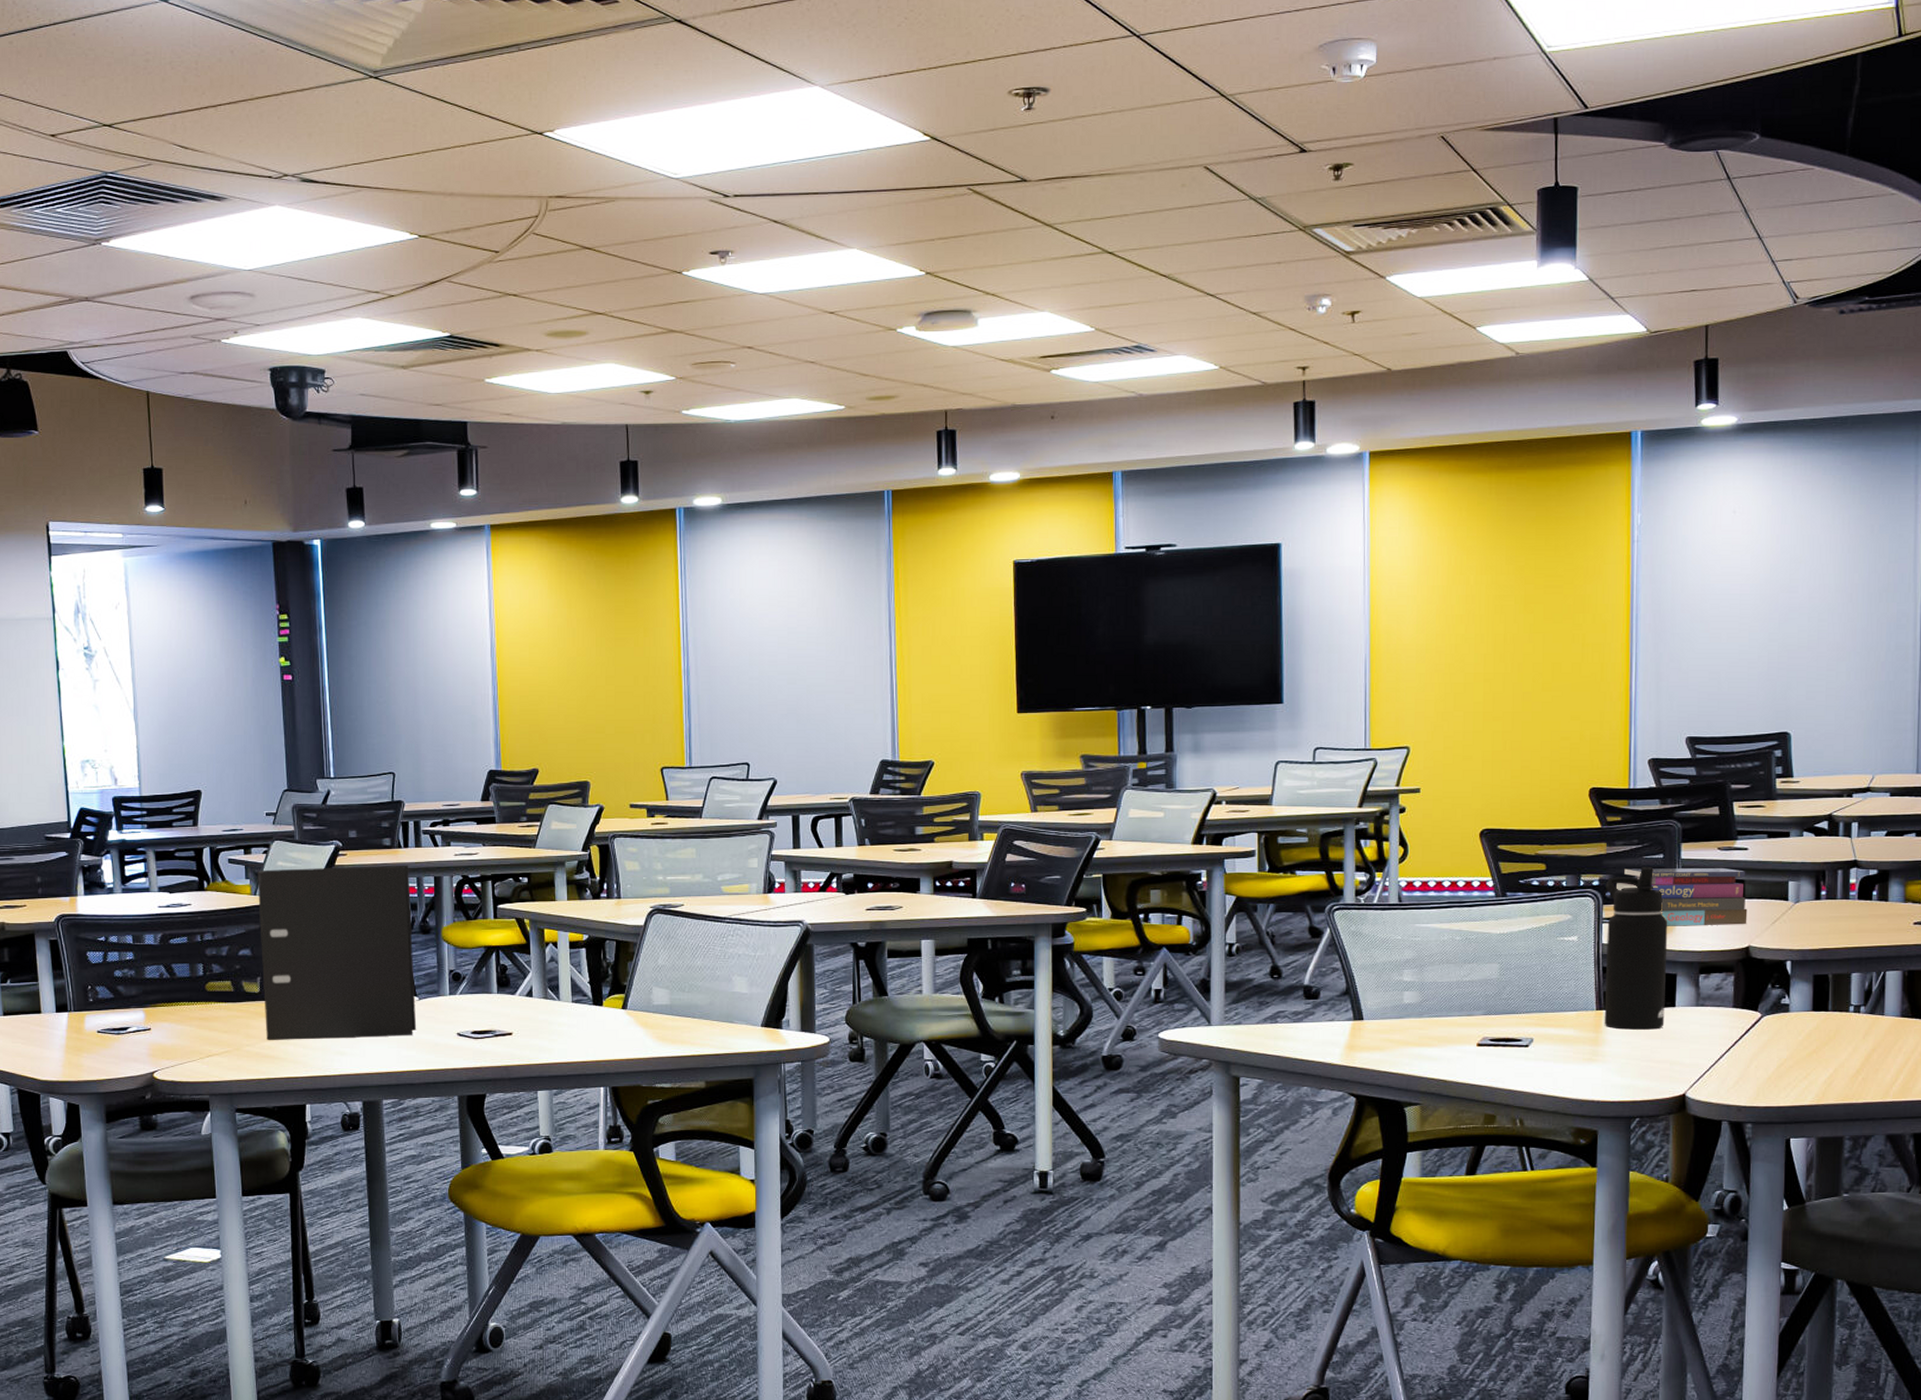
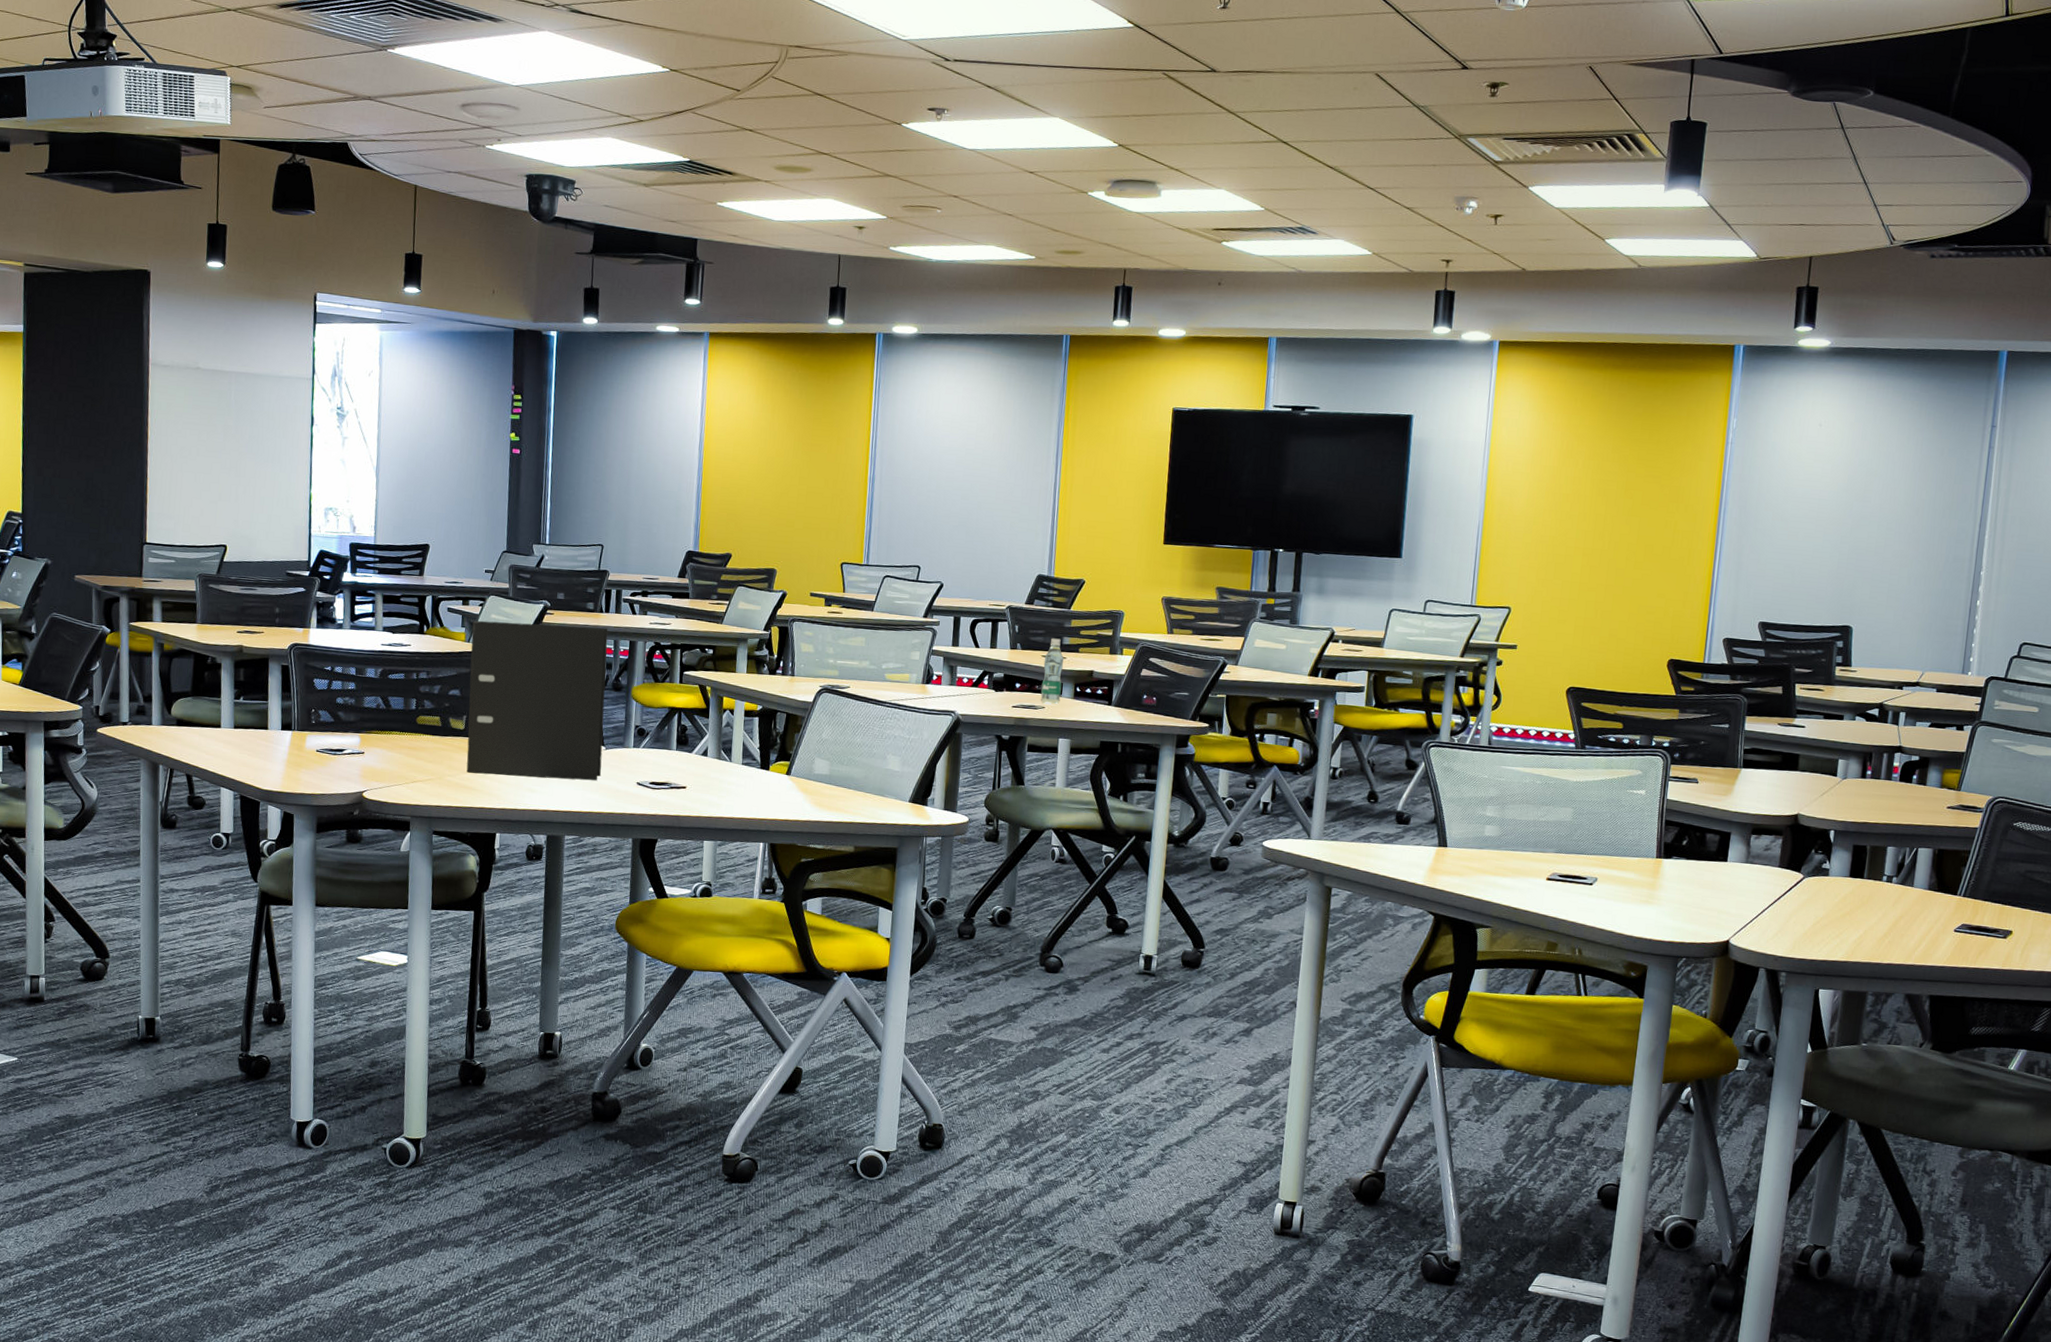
bottle: none [896,829,919,904] -> present [1040,638,1064,706]
water bottle: present [1604,867,1668,1030] -> none [1662,734,1728,880]
books: present [1617,867,1748,926] -> none [1684,734,1802,794]

